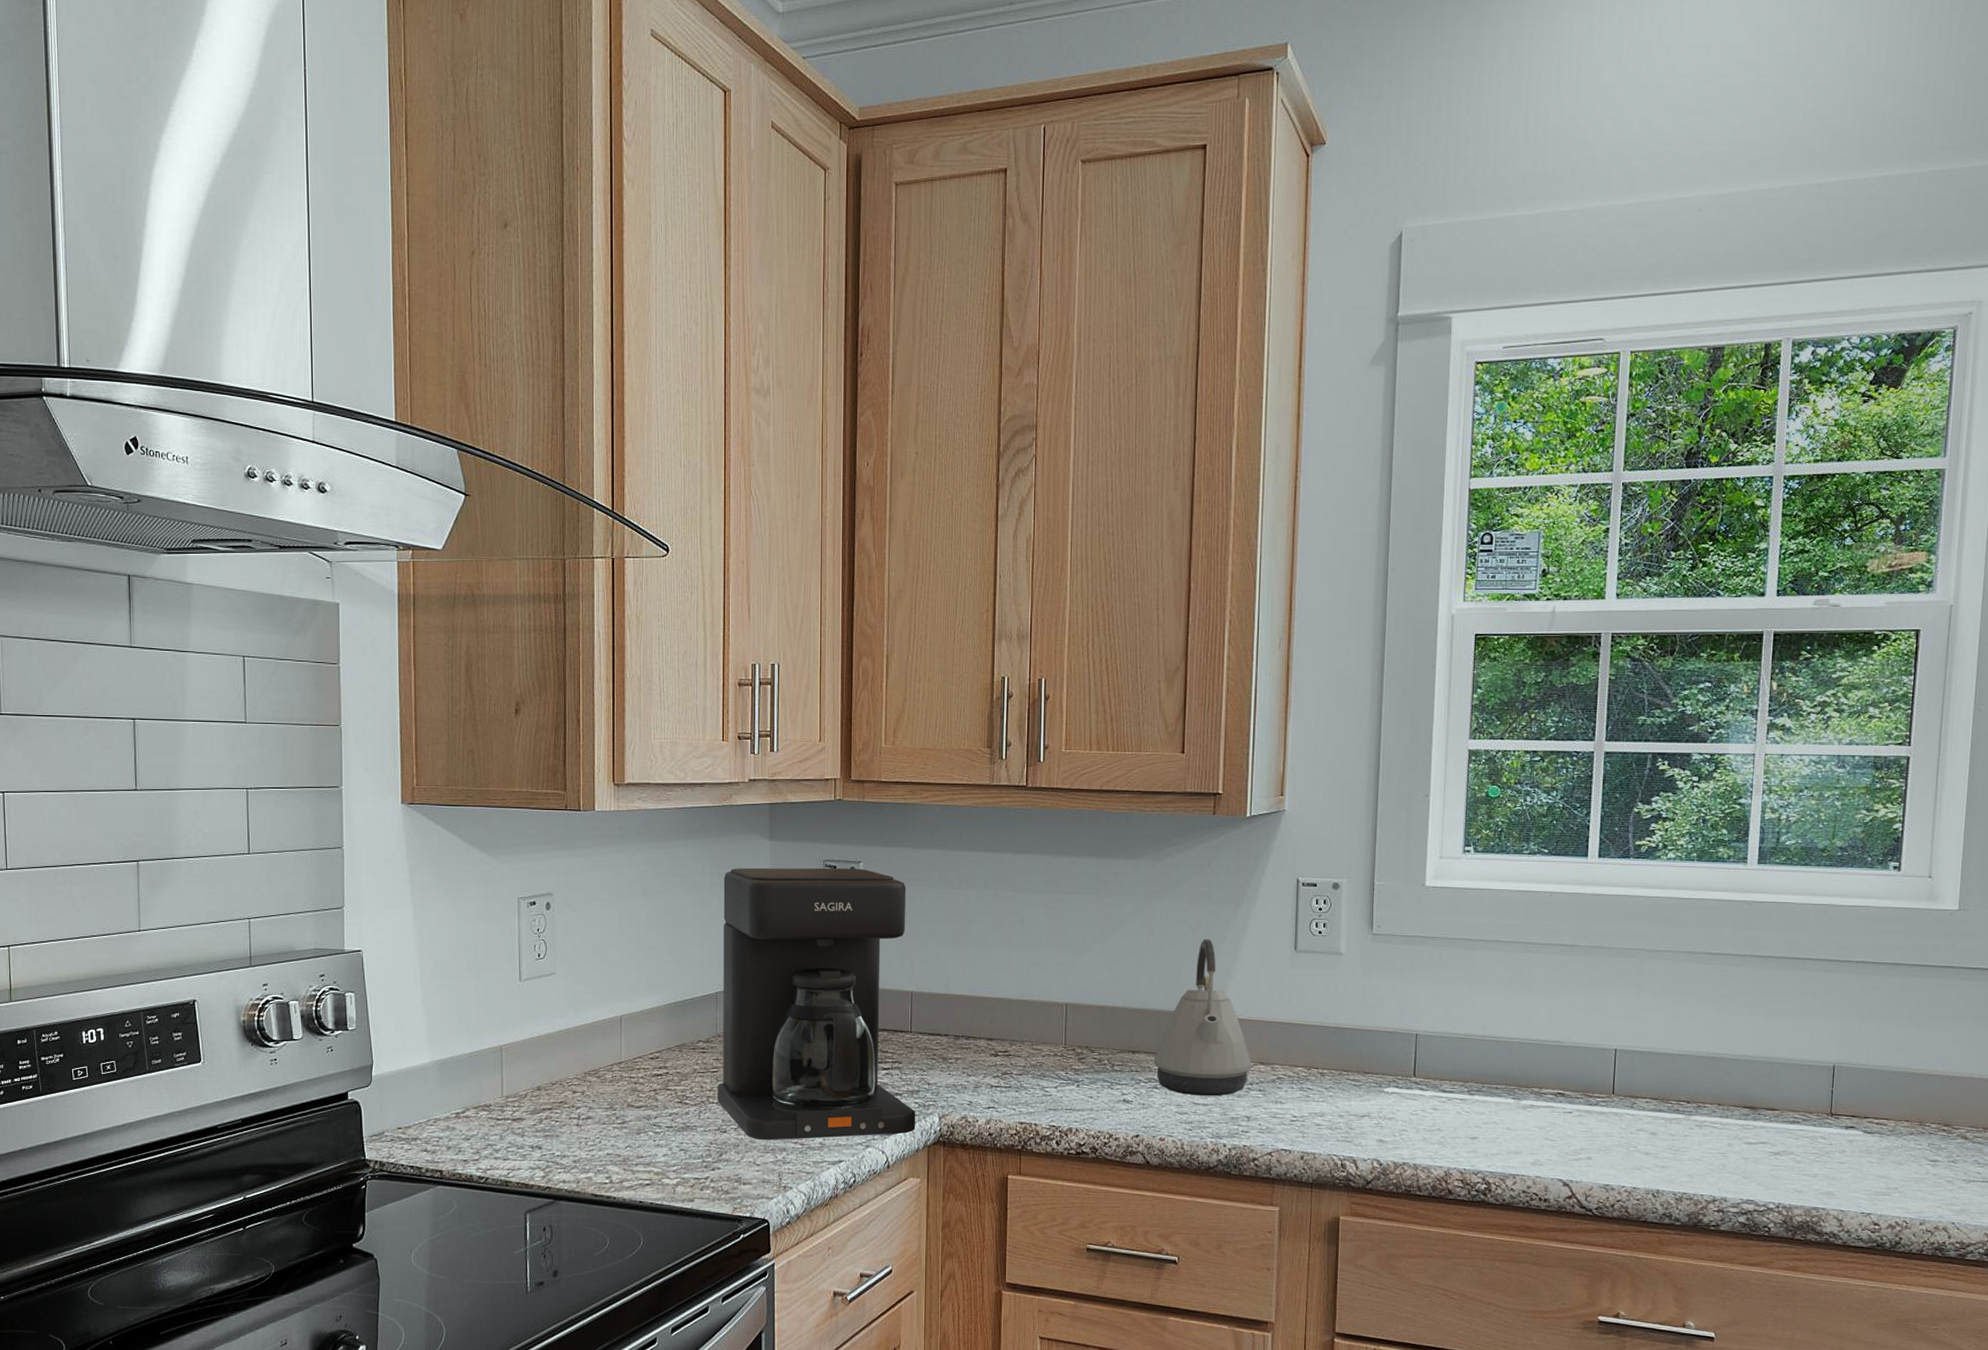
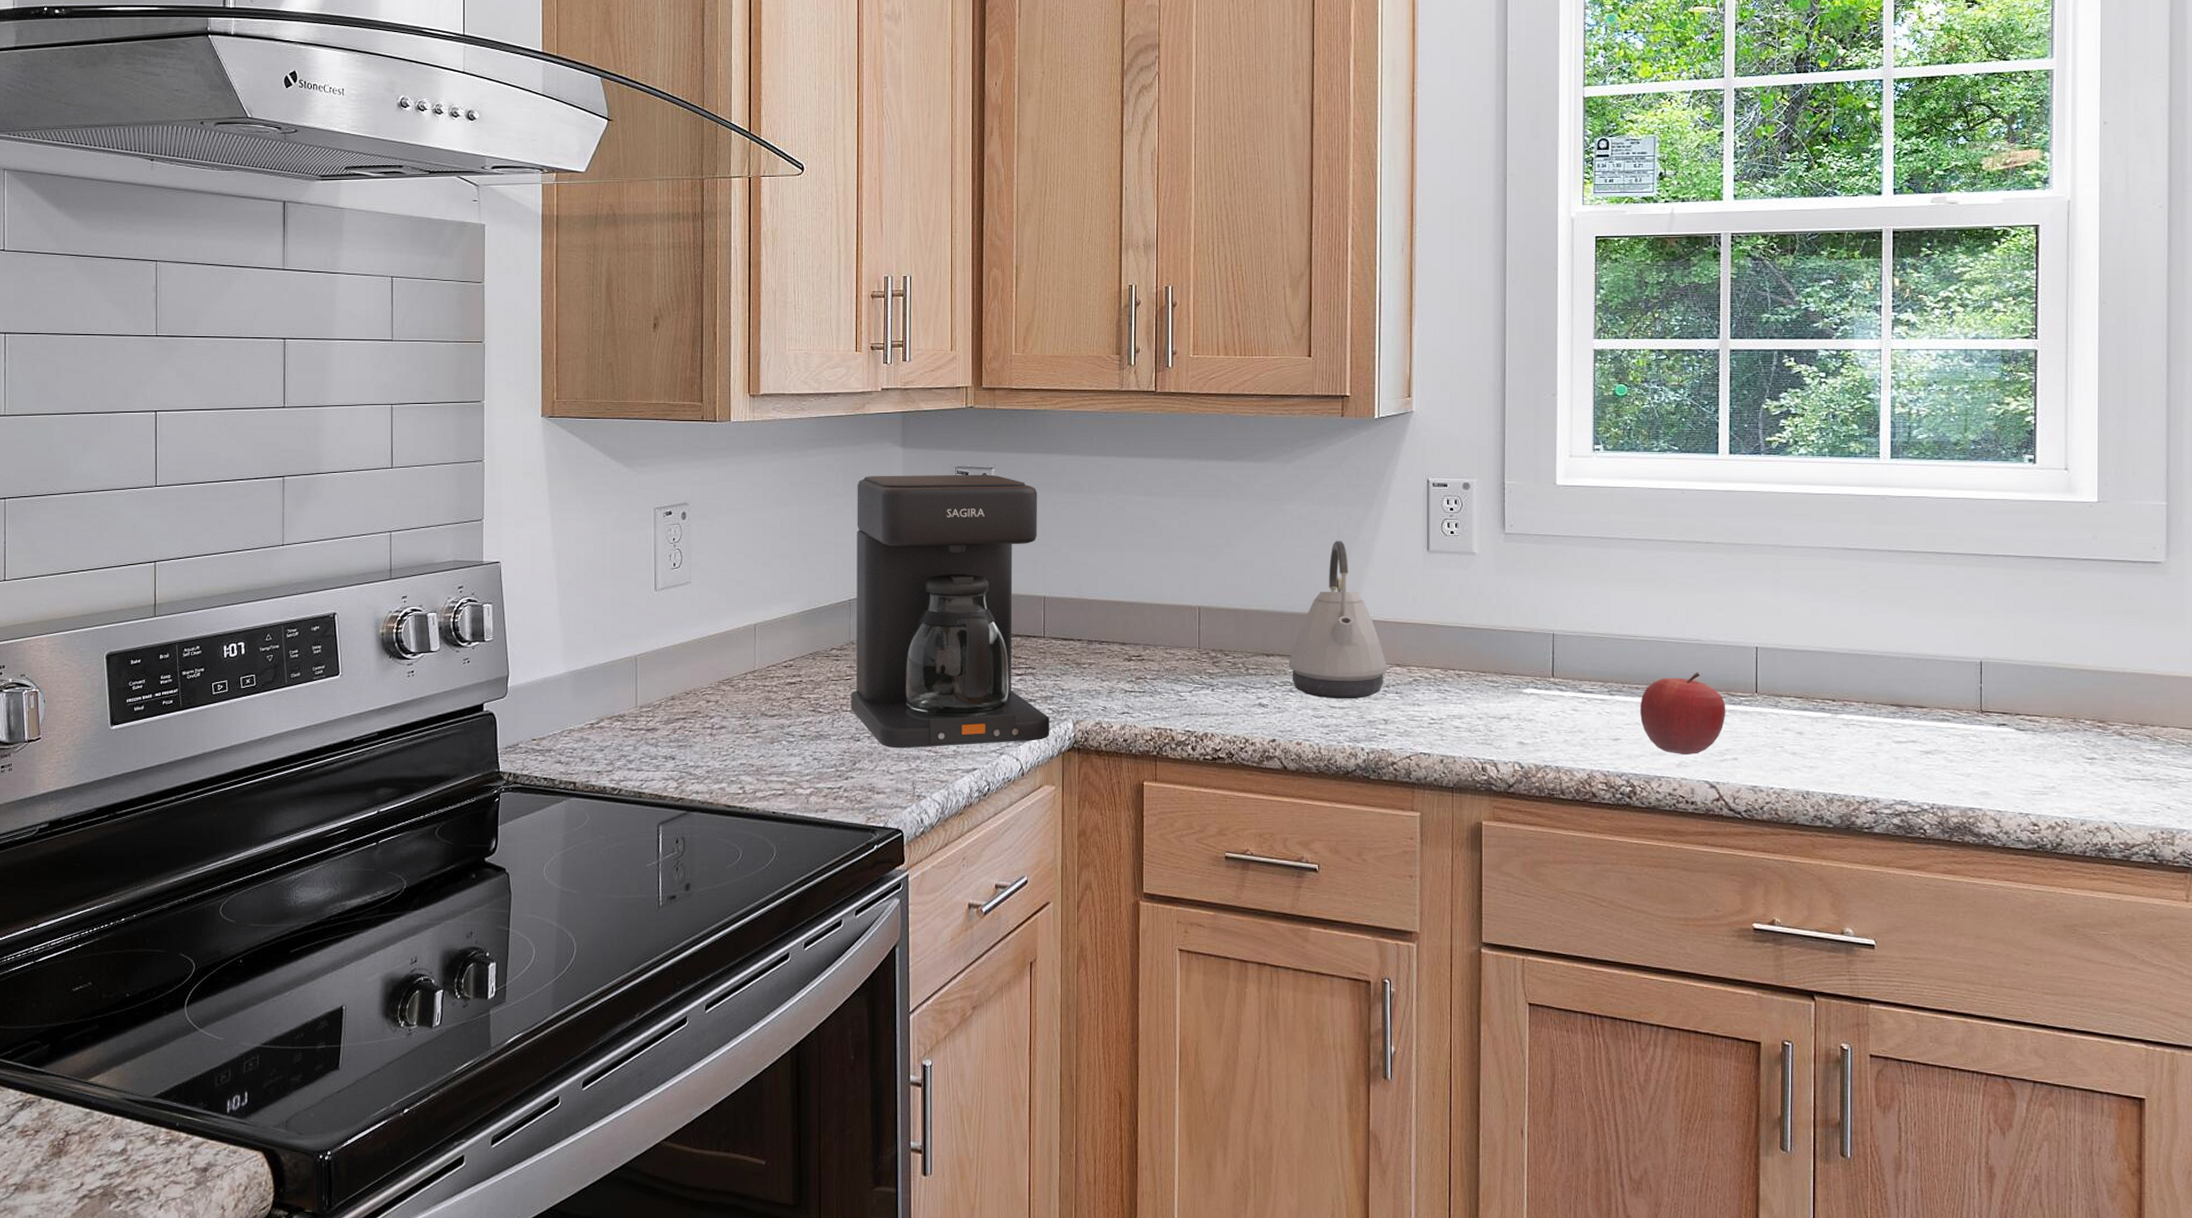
fruit: none [1498,1073,1583,1154] -> present [1640,672,1726,756]

